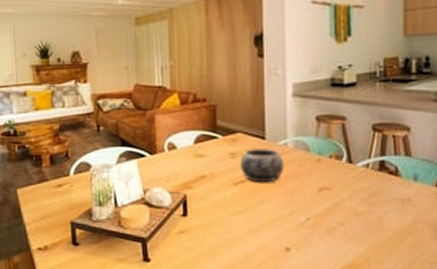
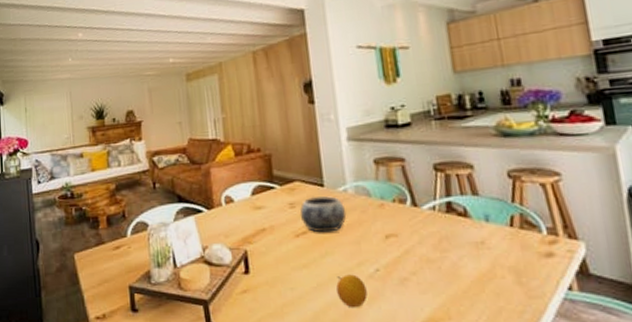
fruit: none [268,222,296,252] -> present [336,274,368,308]

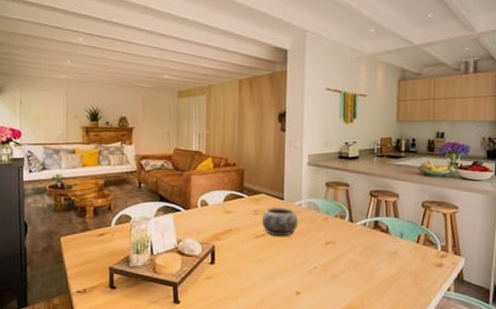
fruit: present [336,274,368,308] -> none [283,270,305,295]

